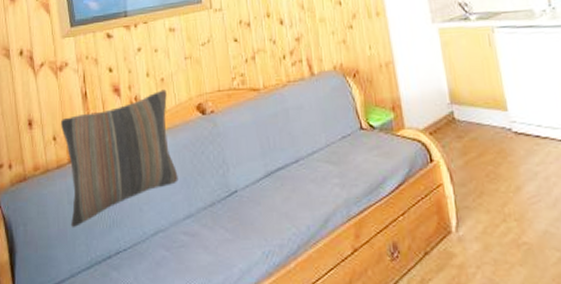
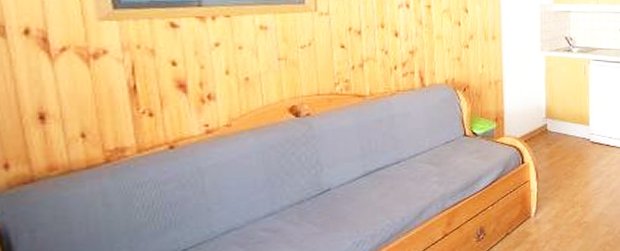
pillow: present [61,89,179,228] -> none [94,89,261,232]

